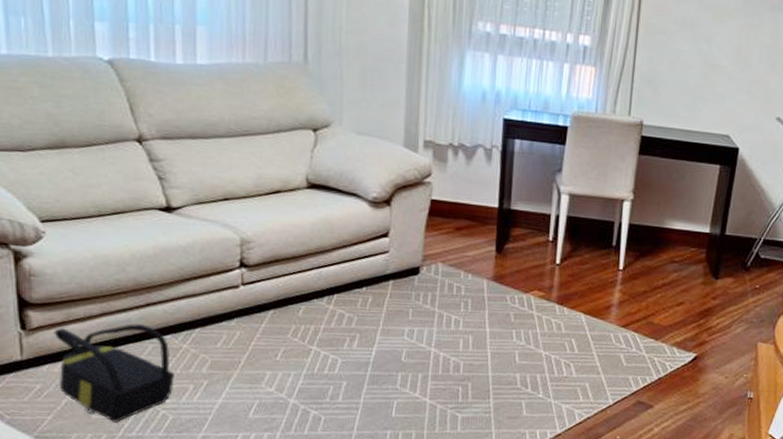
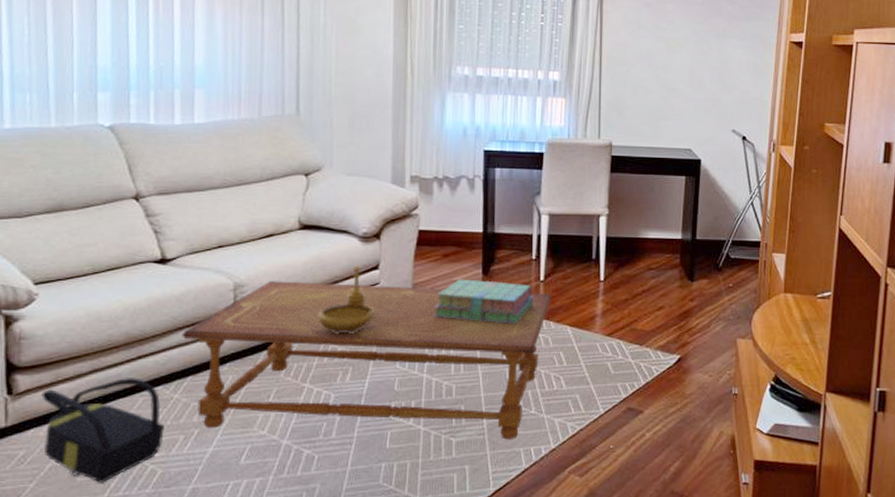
coffee table: none [189,239,567,421] -> present [182,281,552,440]
decorative bowl: none [325,232,384,301] -> present [318,266,375,334]
stack of books: none [444,254,548,306] -> present [434,279,534,324]

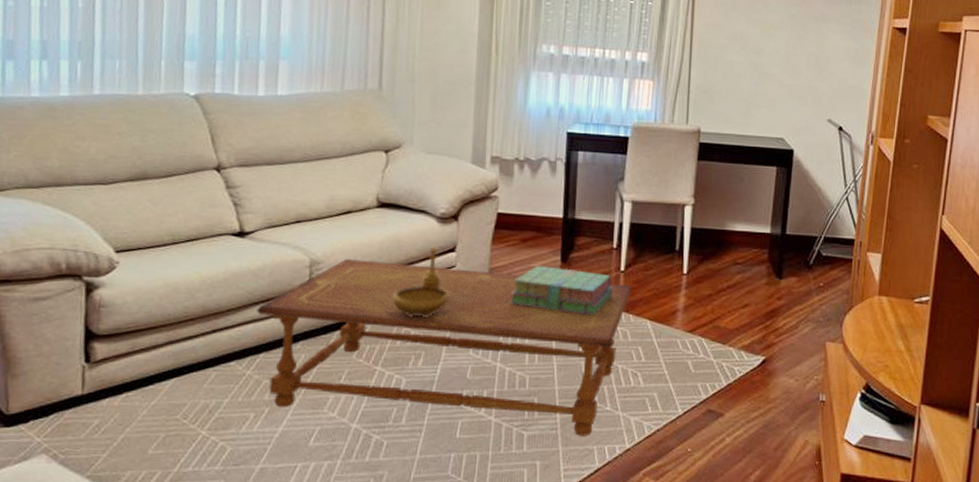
backpack: present [41,376,165,484] -> none [117,350,236,459]

